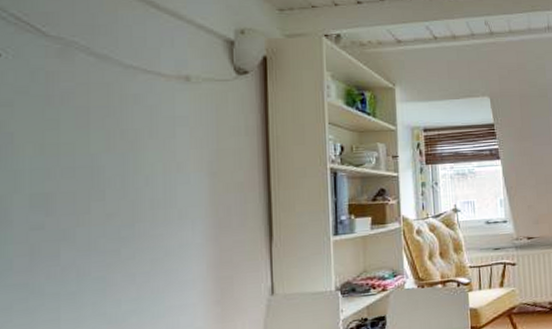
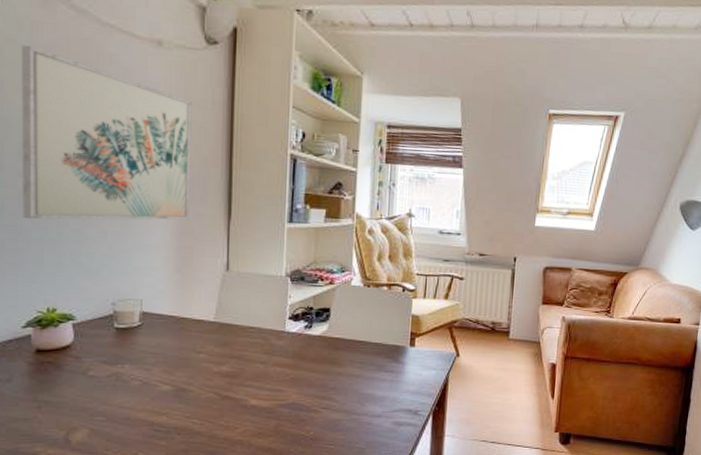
wall art: none [35,96,228,274] -> present [22,45,192,220]

